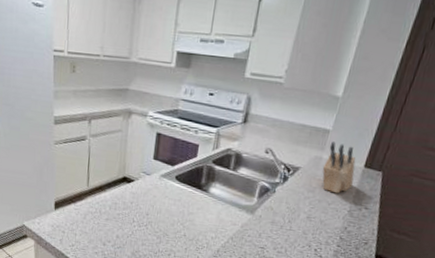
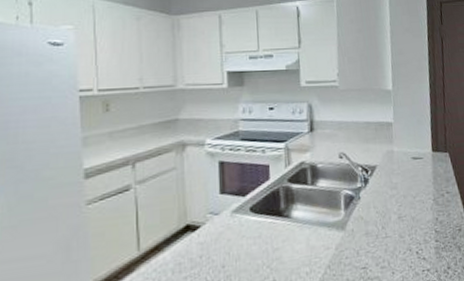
knife block: present [322,141,356,194] -> none [396,133,428,185]

